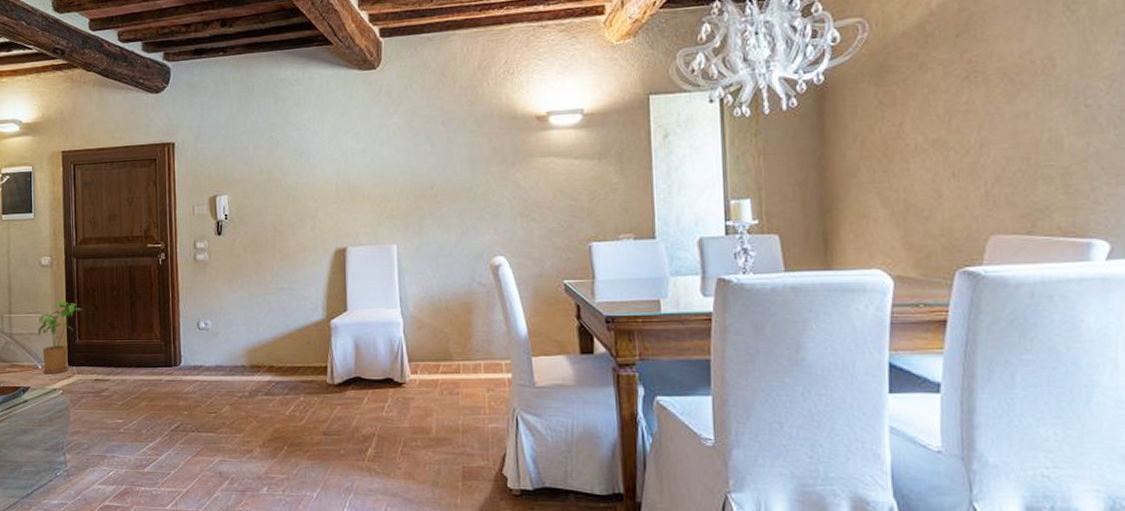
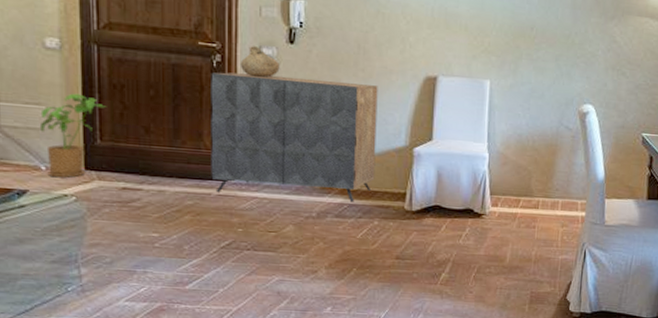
dresser: none [158,264,298,379] -> present [211,72,378,203]
ceramic vessel: none [179,242,211,269] -> present [239,46,280,78]

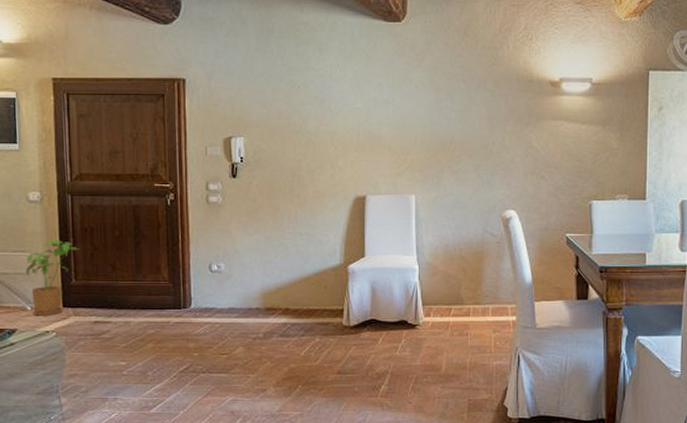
dresser: present [211,72,378,203] -> none [166,208,314,322]
ceramic vessel: present [239,46,280,78] -> none [190,183,225,210]

